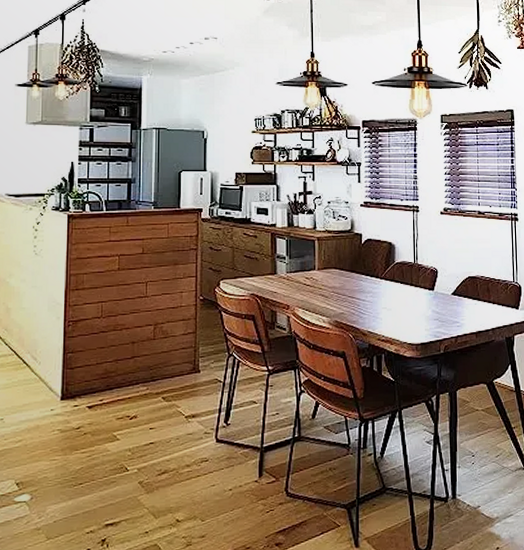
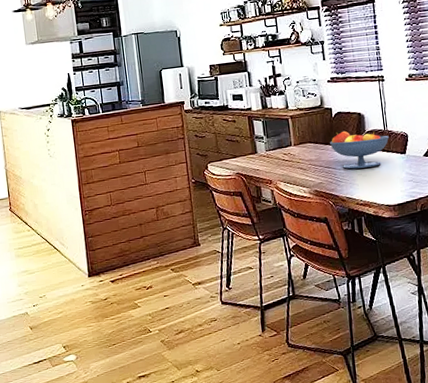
fruit bowl: none [356,259,419,302] -> present [330,130,390,169]

